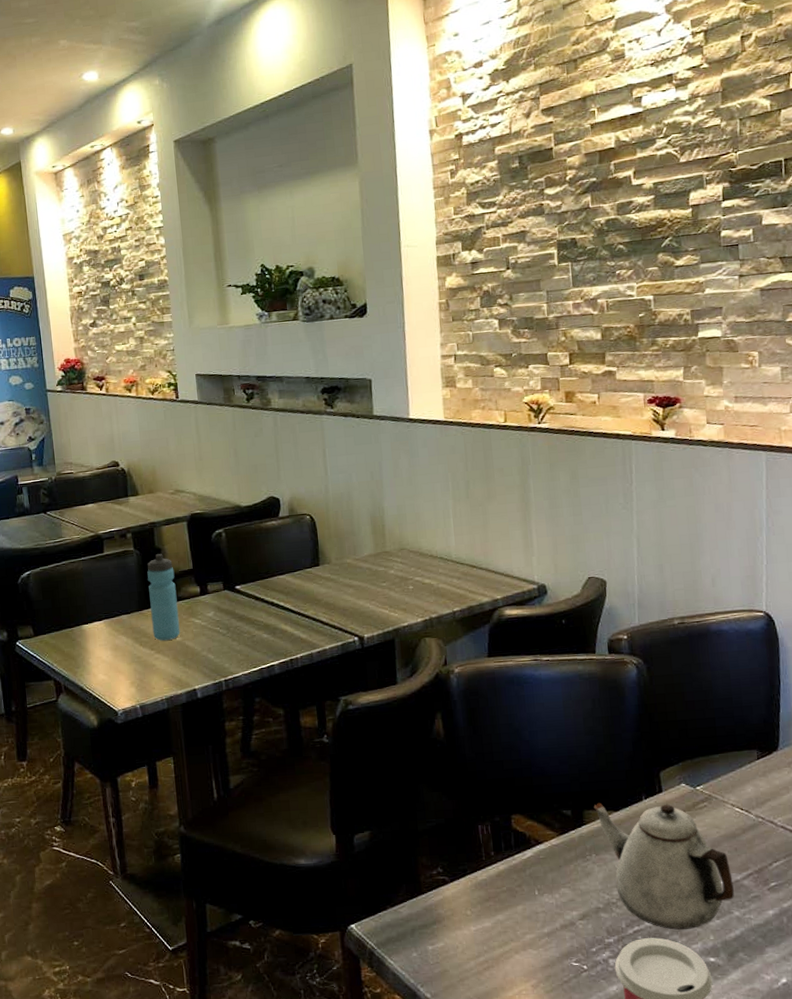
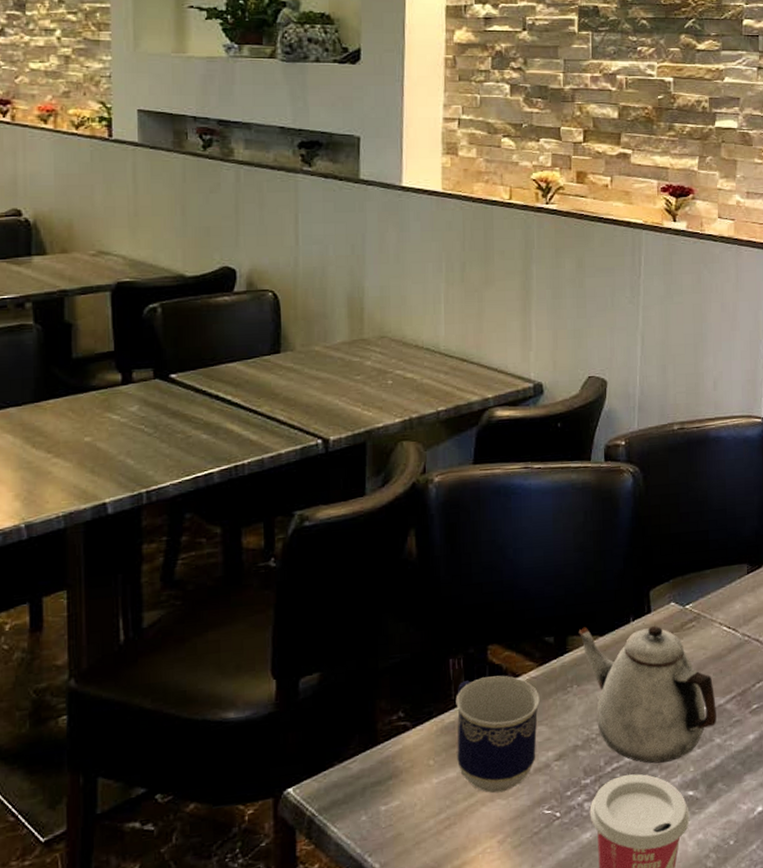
water bottle: present [147,554,180,641] -> none [50,330,90,441]
cup: none [486,841,562,944] -> present [455,675,540,794]

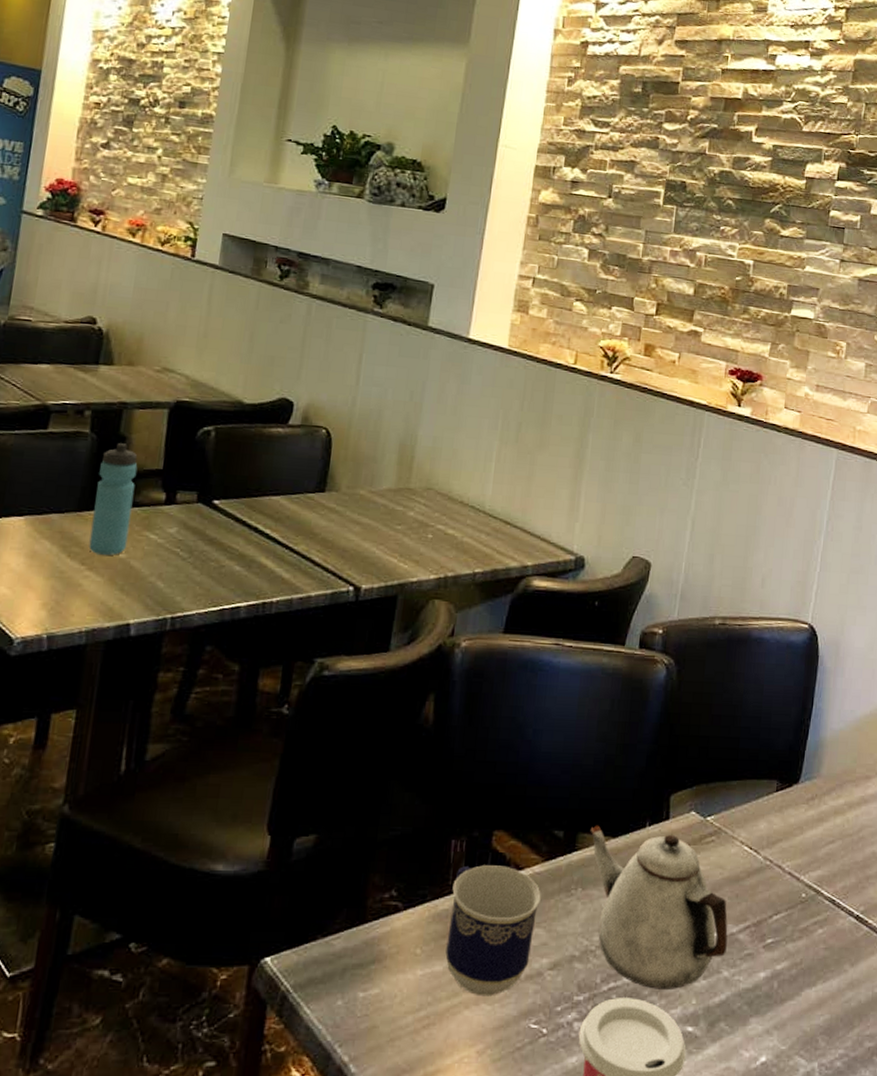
water bottle: none [50,330,90,441] -> present [89,443,138,555]

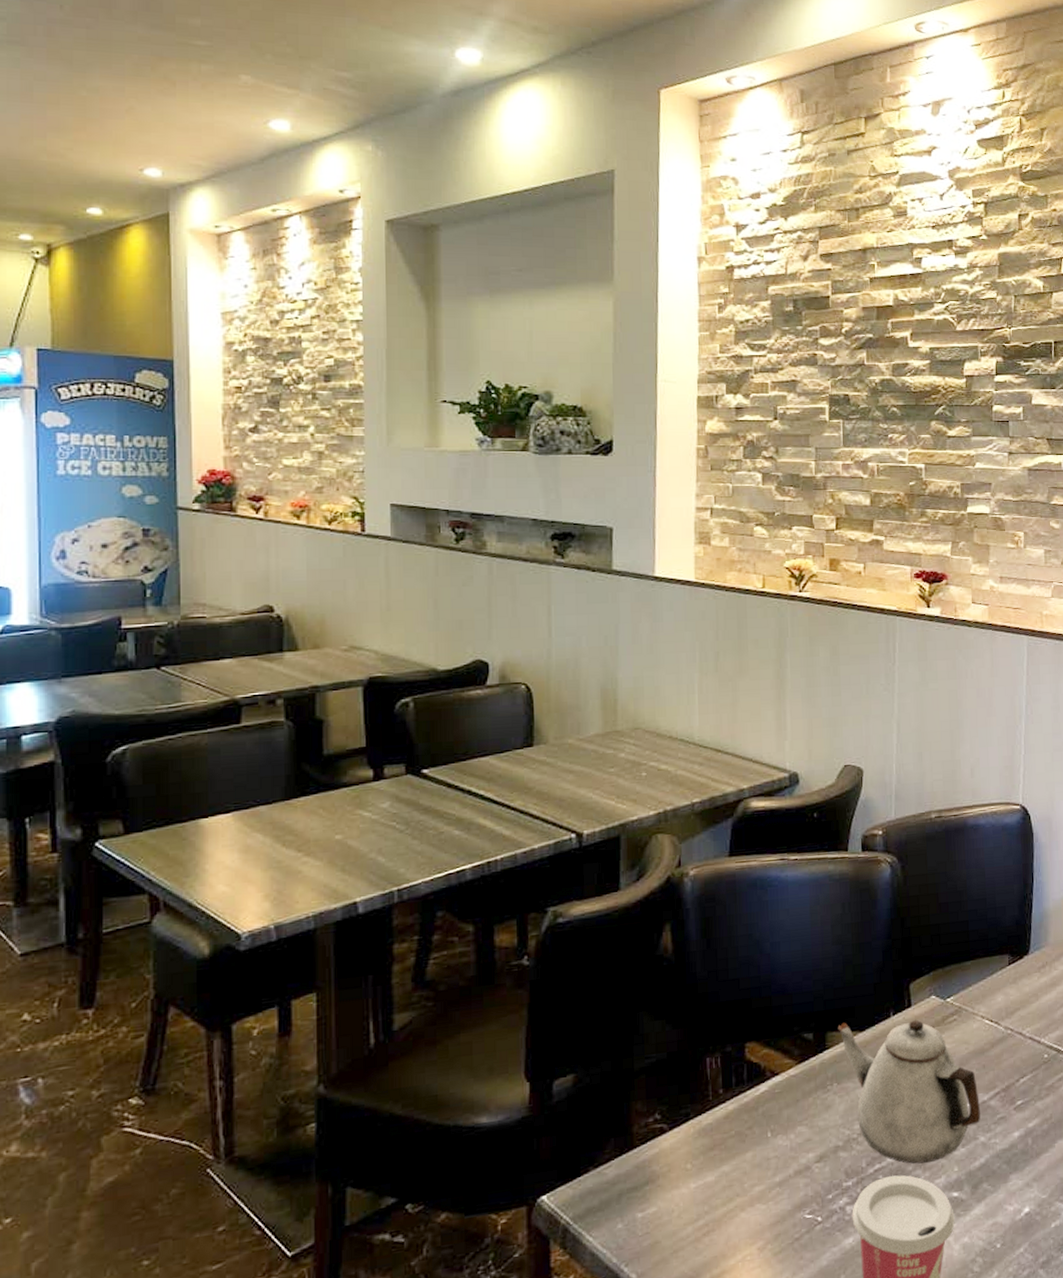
water bottle: present [89,443,138,555] -> none [301,727,341,839]
cup: present [445,865,541,997] -> none [713,1074,799,1198]

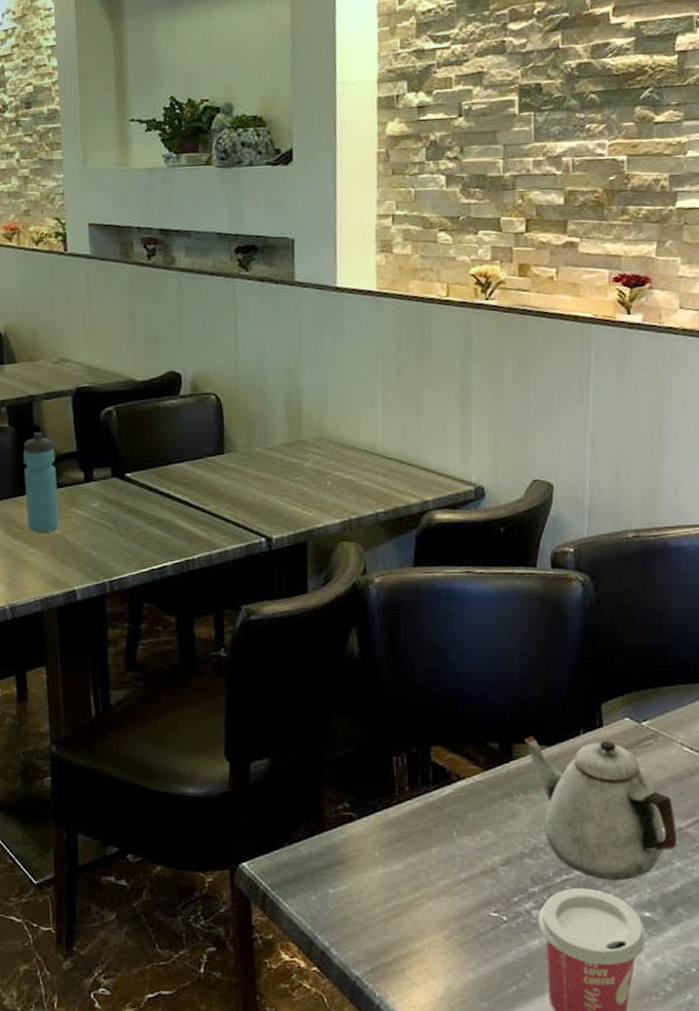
water bottle: none [301,727,341,839] -> present [23,432,60,533]

